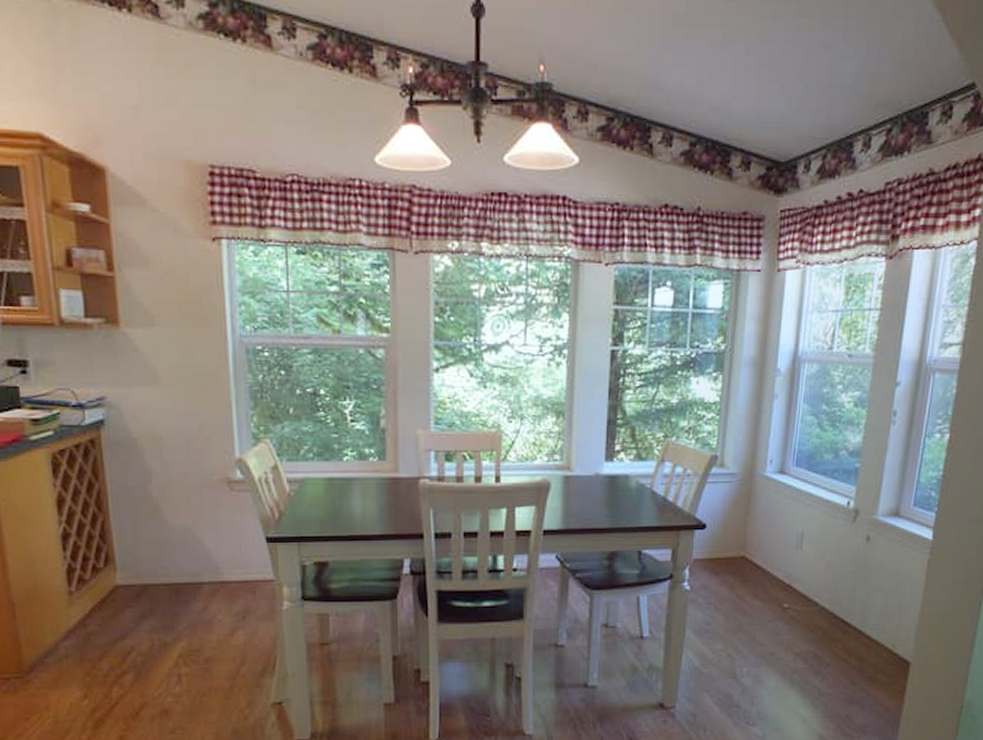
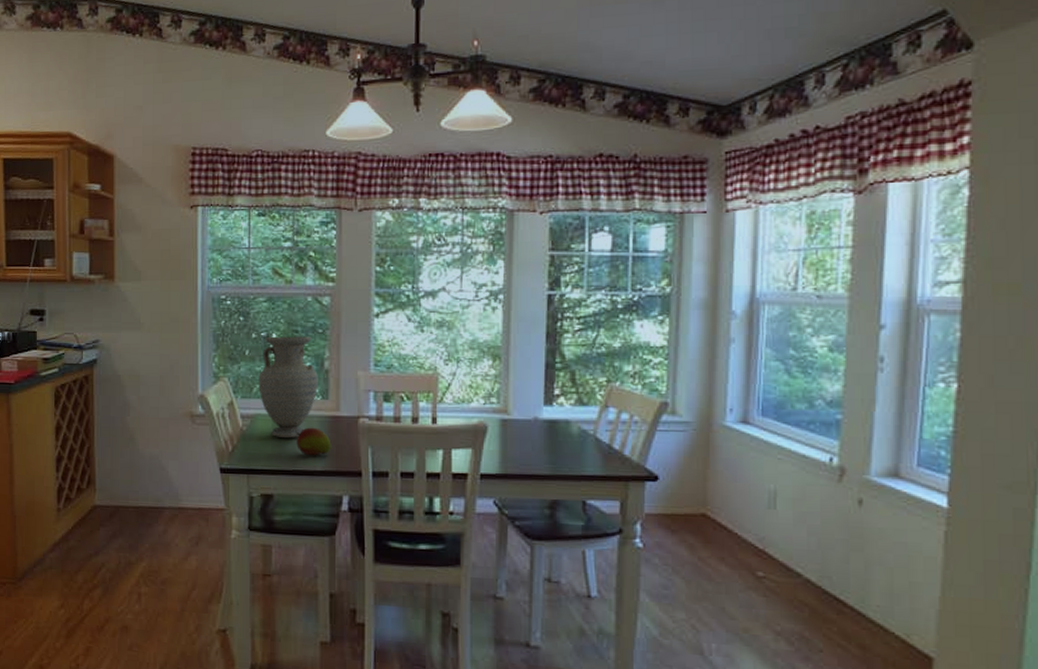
vase: none [306,392,374,502] -> present [258,336,318,438]
fruit: none [351,490,391,520] -> present [296,427,331,456]

